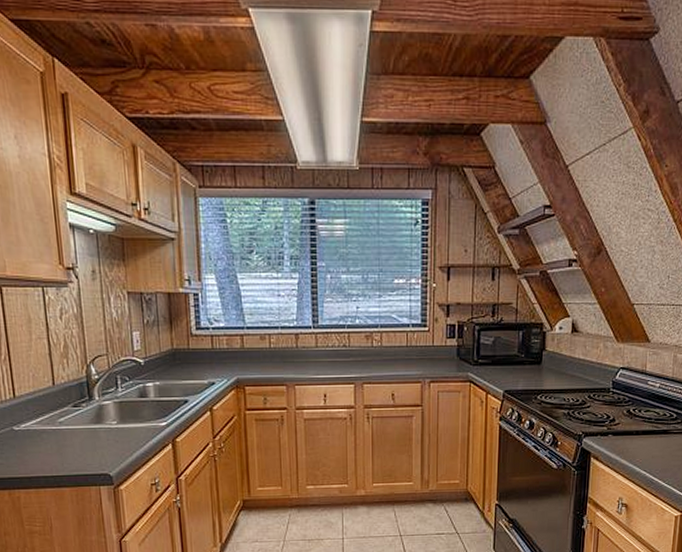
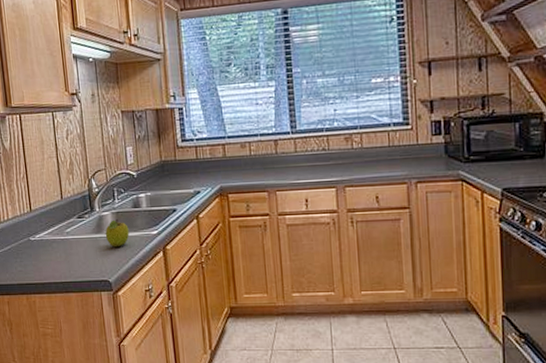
fruit: none [105,409,134,439] -> present [105,219,130,248]

